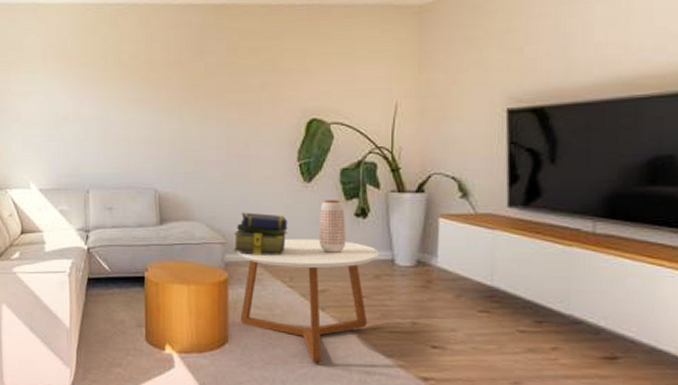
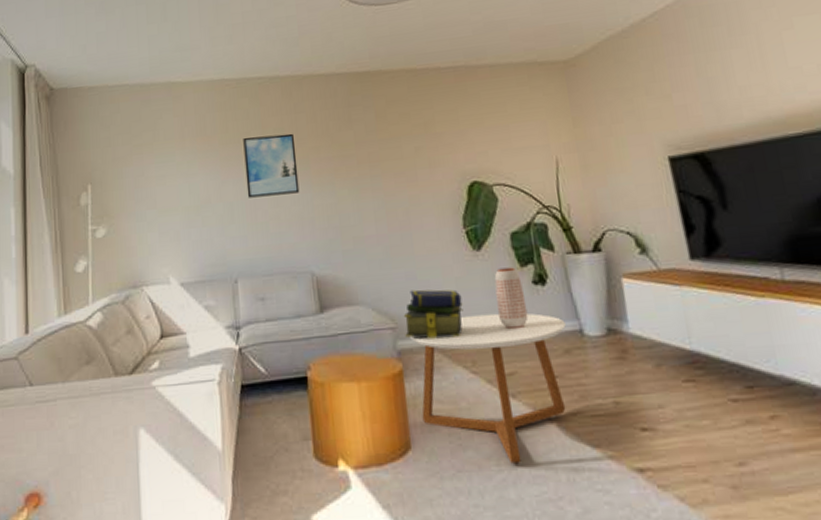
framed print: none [100,60,150,119] -> present [243,133,300,198]

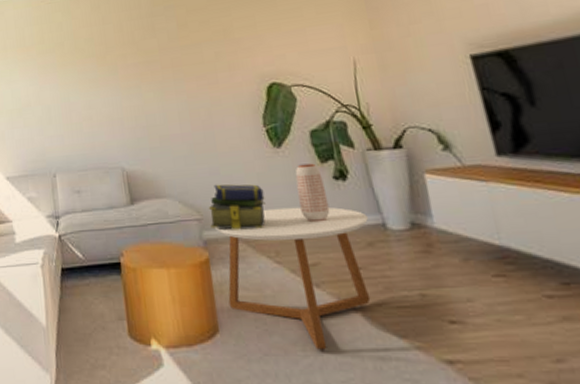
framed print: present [243,133,300,198] -> none [57,42,109,102]

